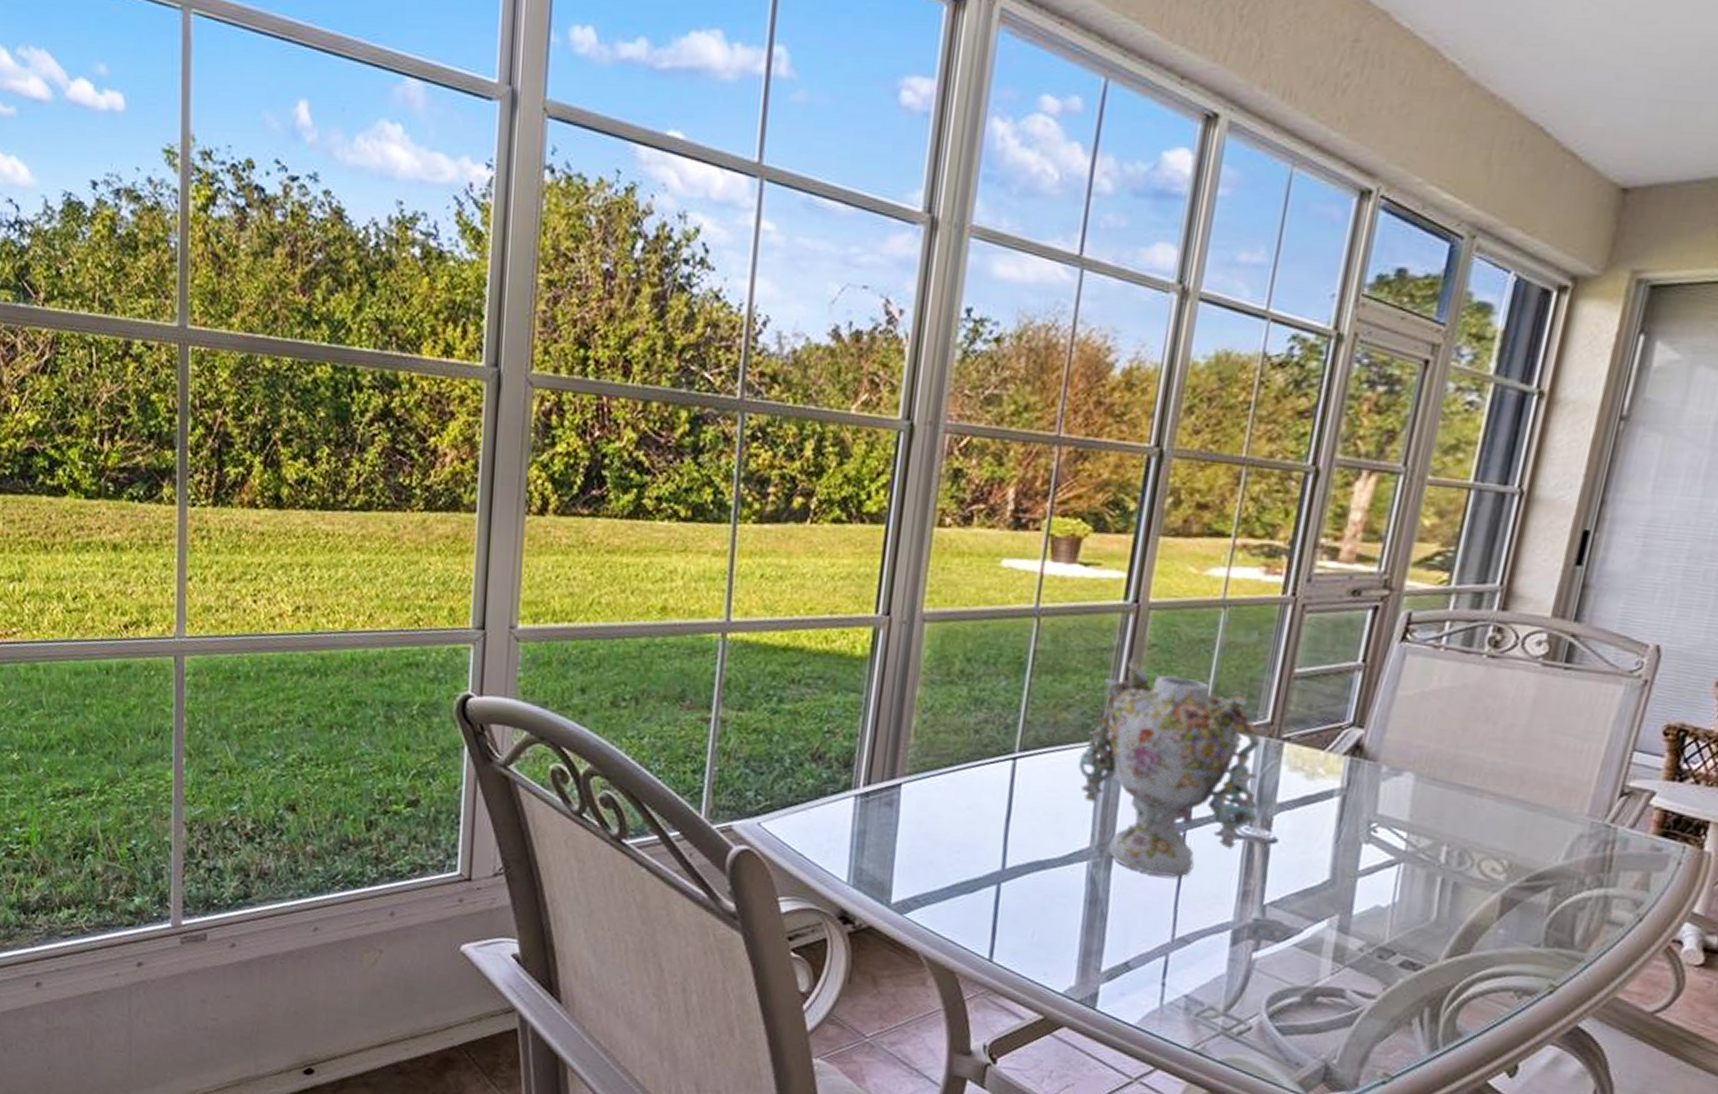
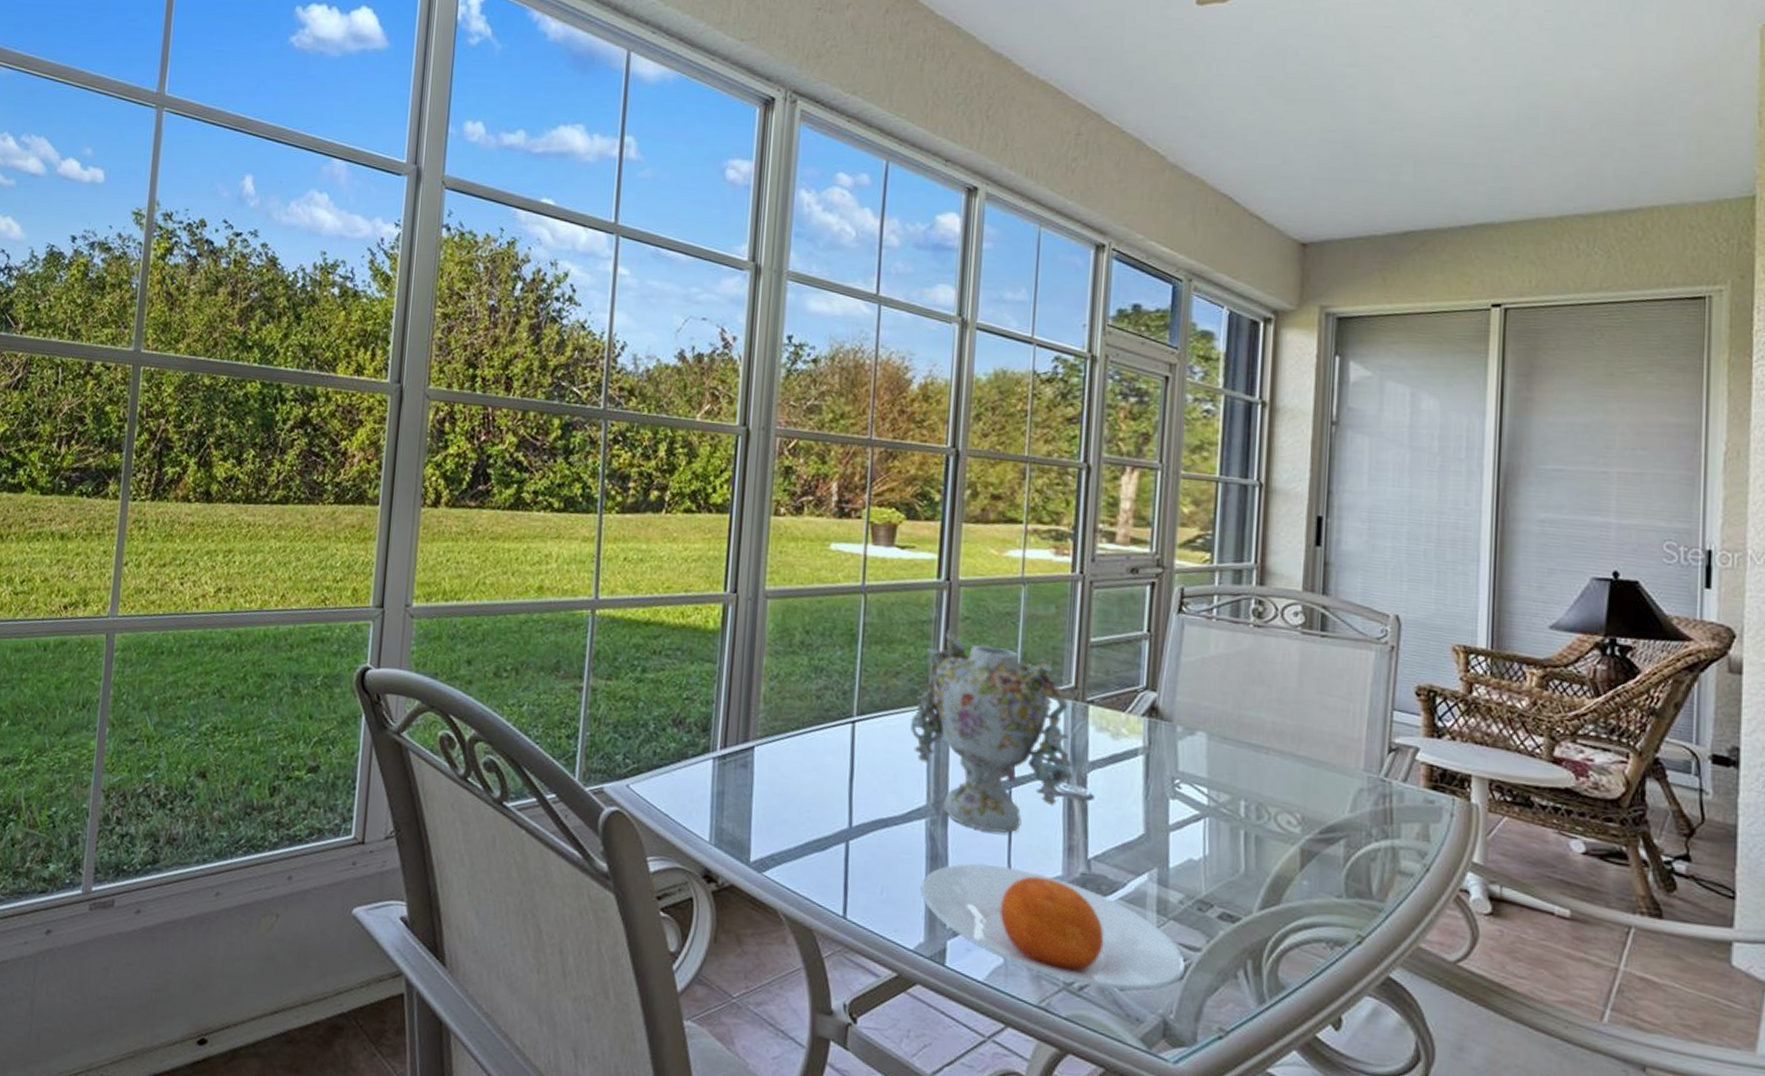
plate: none [1075,907,1357,1037] -> present [920,863,1186,992]

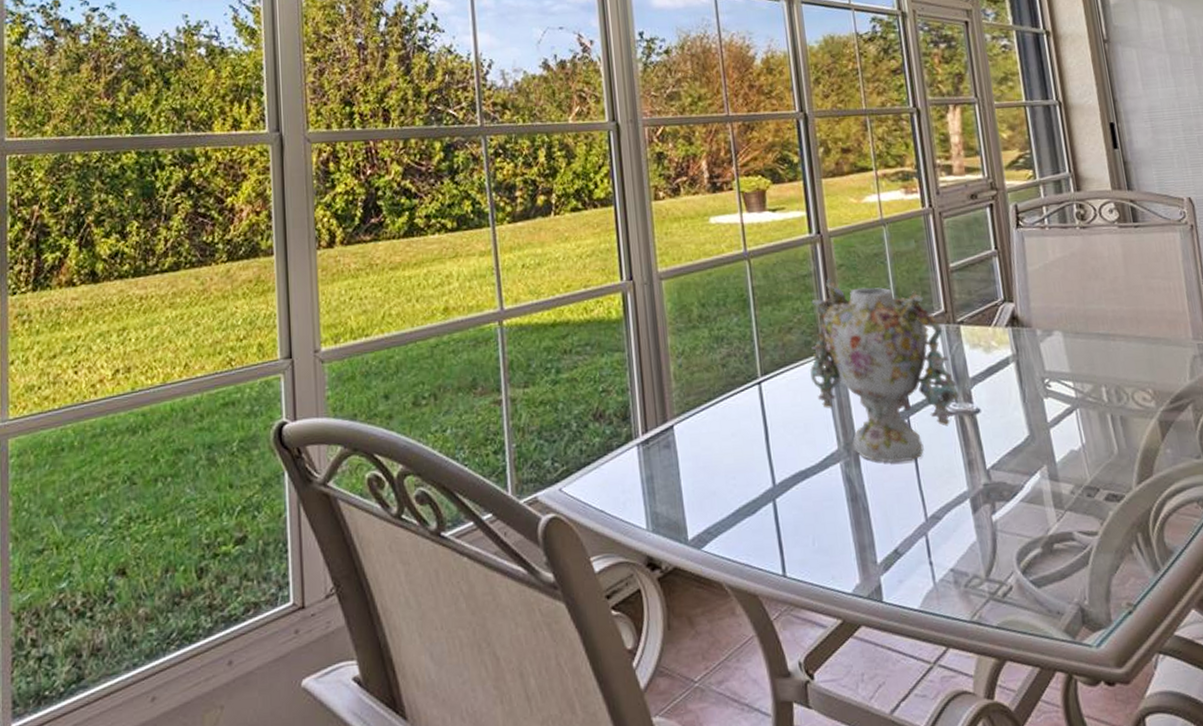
plate: present [920,863,1186,992] -> none [847,492,1089,591]

